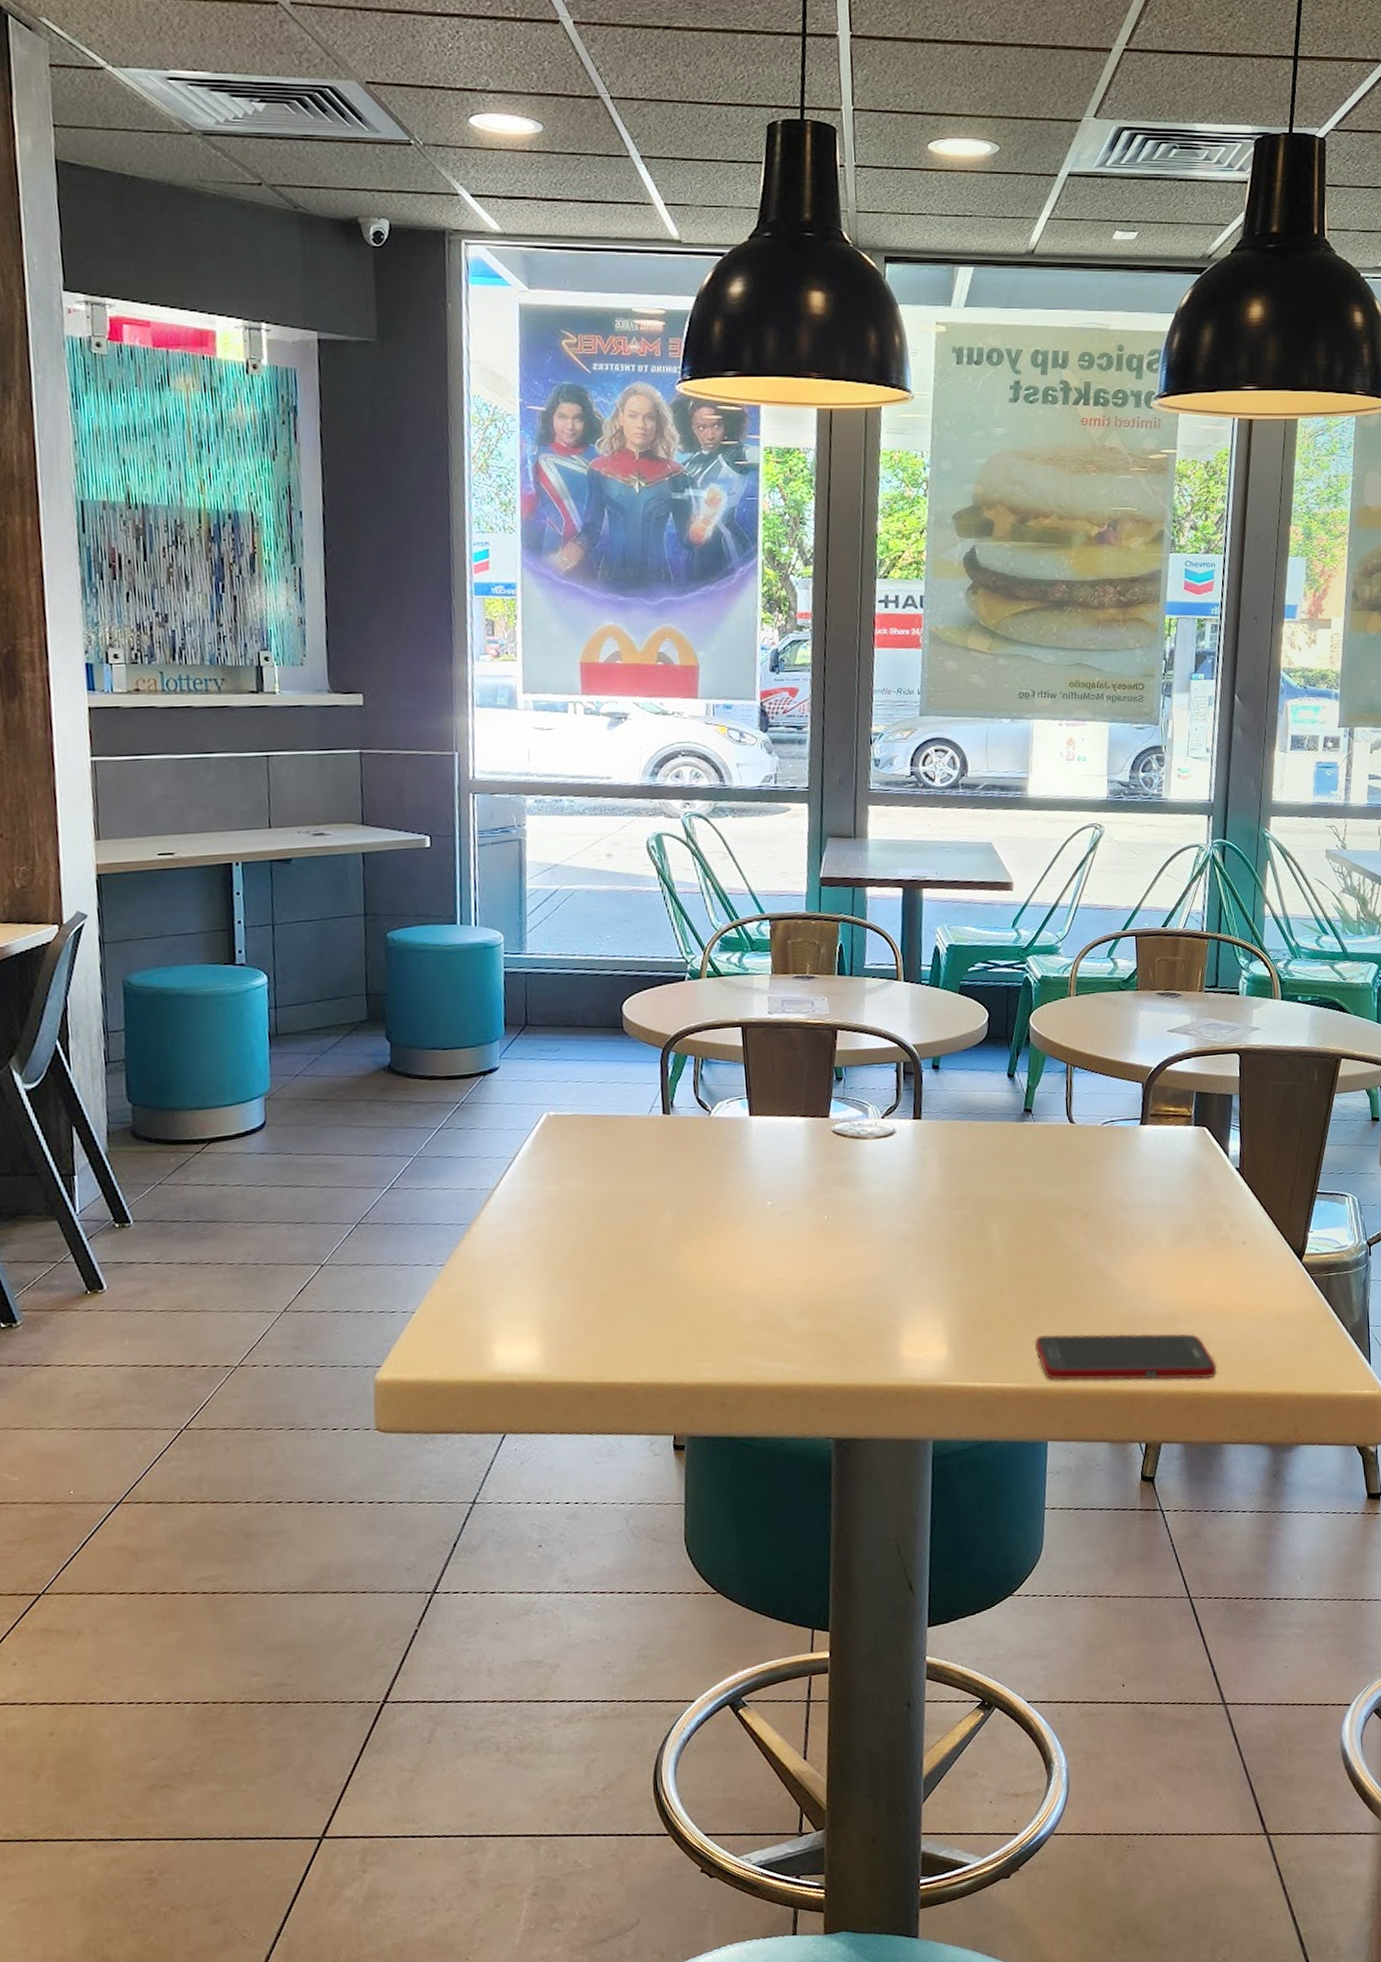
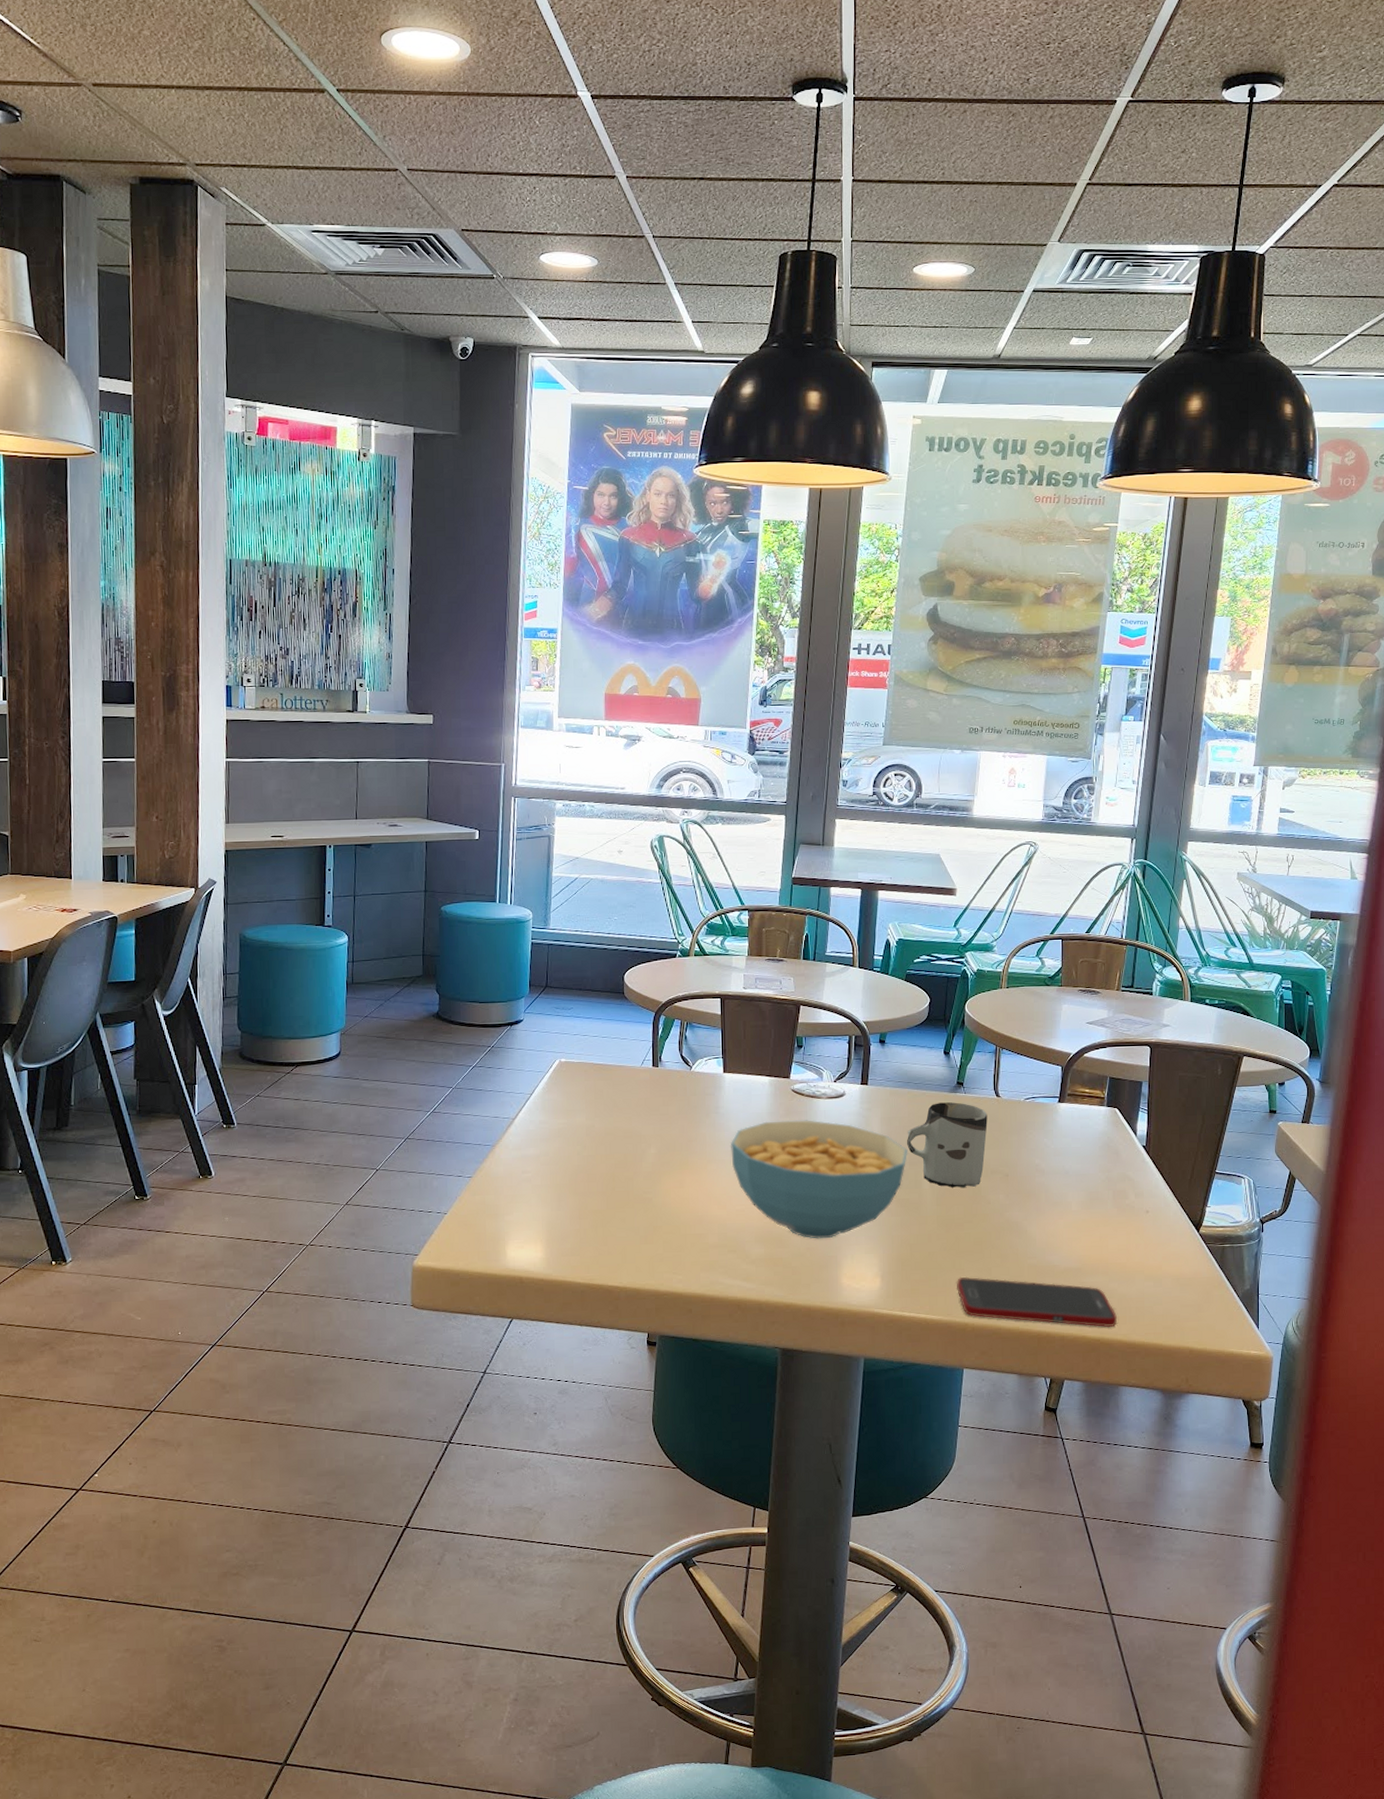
cereal bowl: none [761,1165,973,1306] -> present [730,1120,908,1239]
cup: none [969,1132,1062,1233] -> present [906,1102,988,1188]

